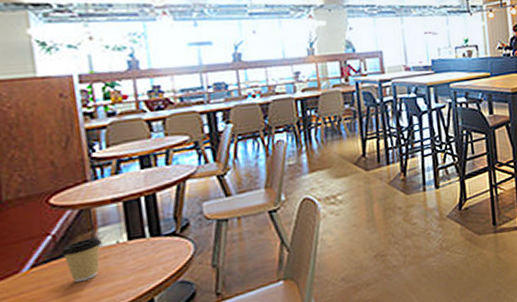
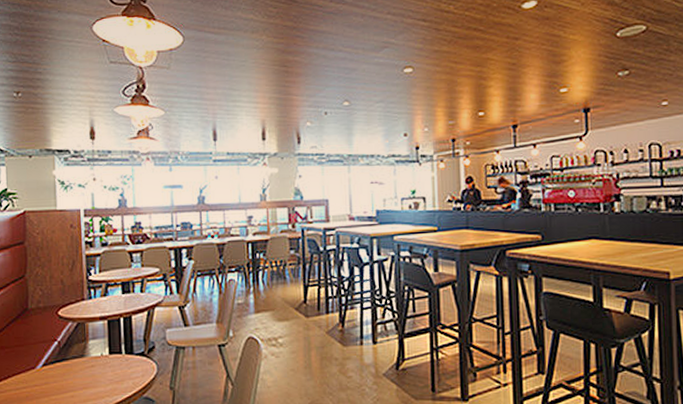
coffee cup: present [60,236,102,283] -> none [62,347,91,384]

